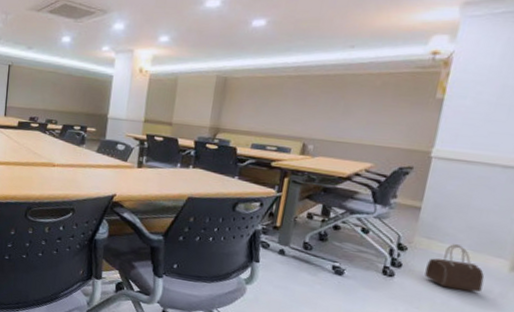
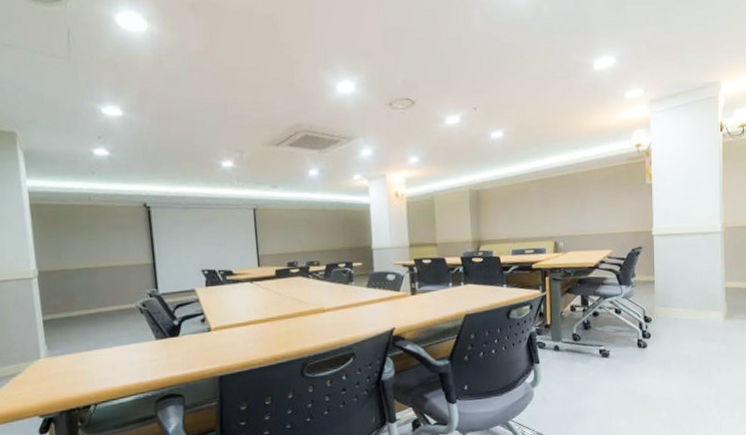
handbag: present [424,244,485,292] -> none [668,307,709,346]

